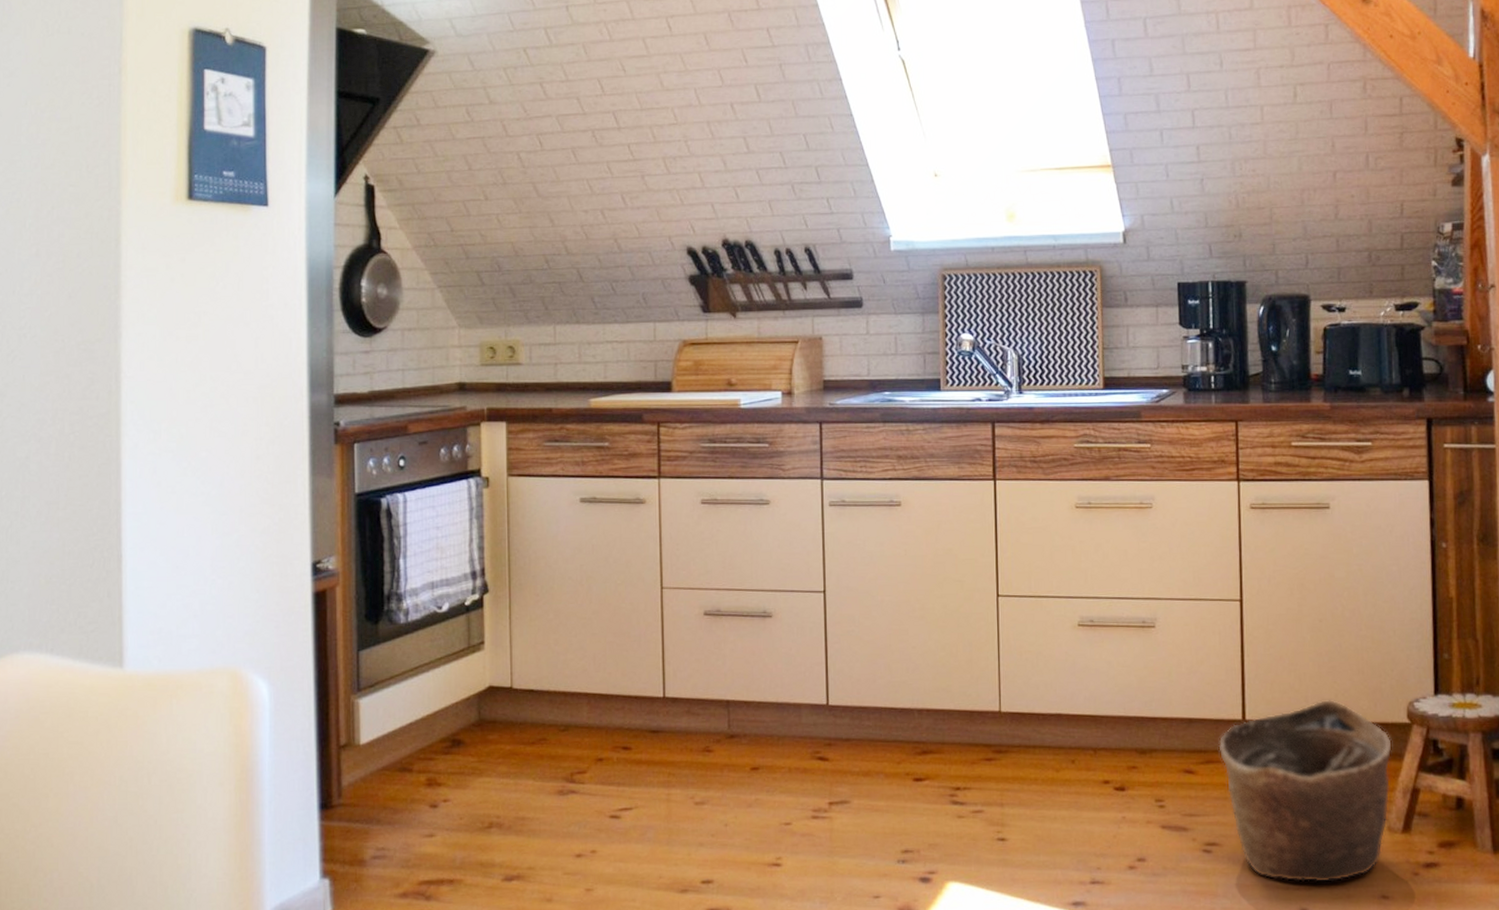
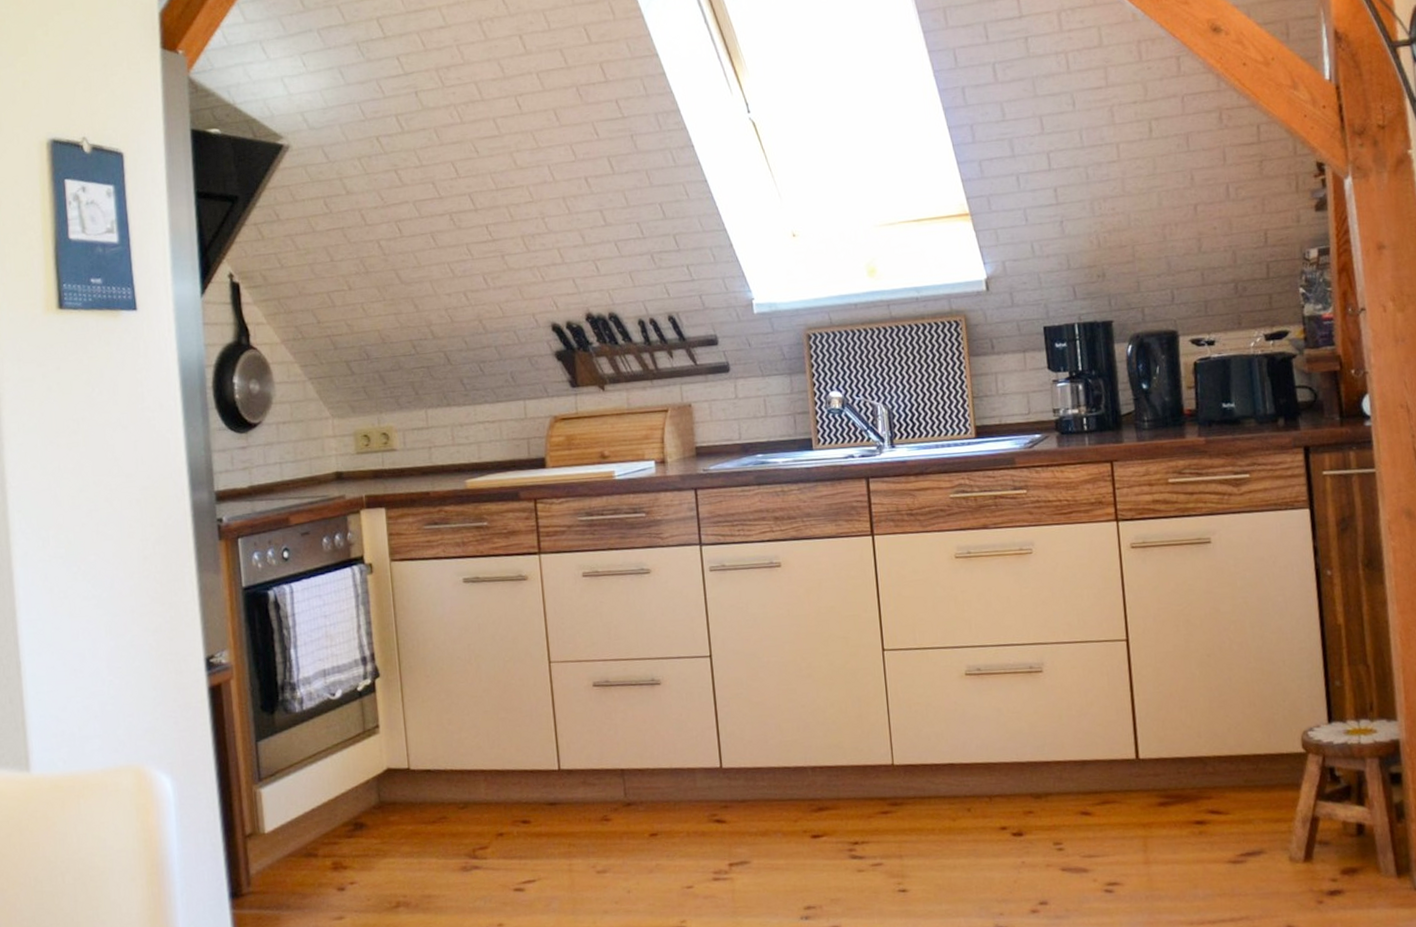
basket: present [1218,699,1392,882] -> none [1113,733,1289,916]

